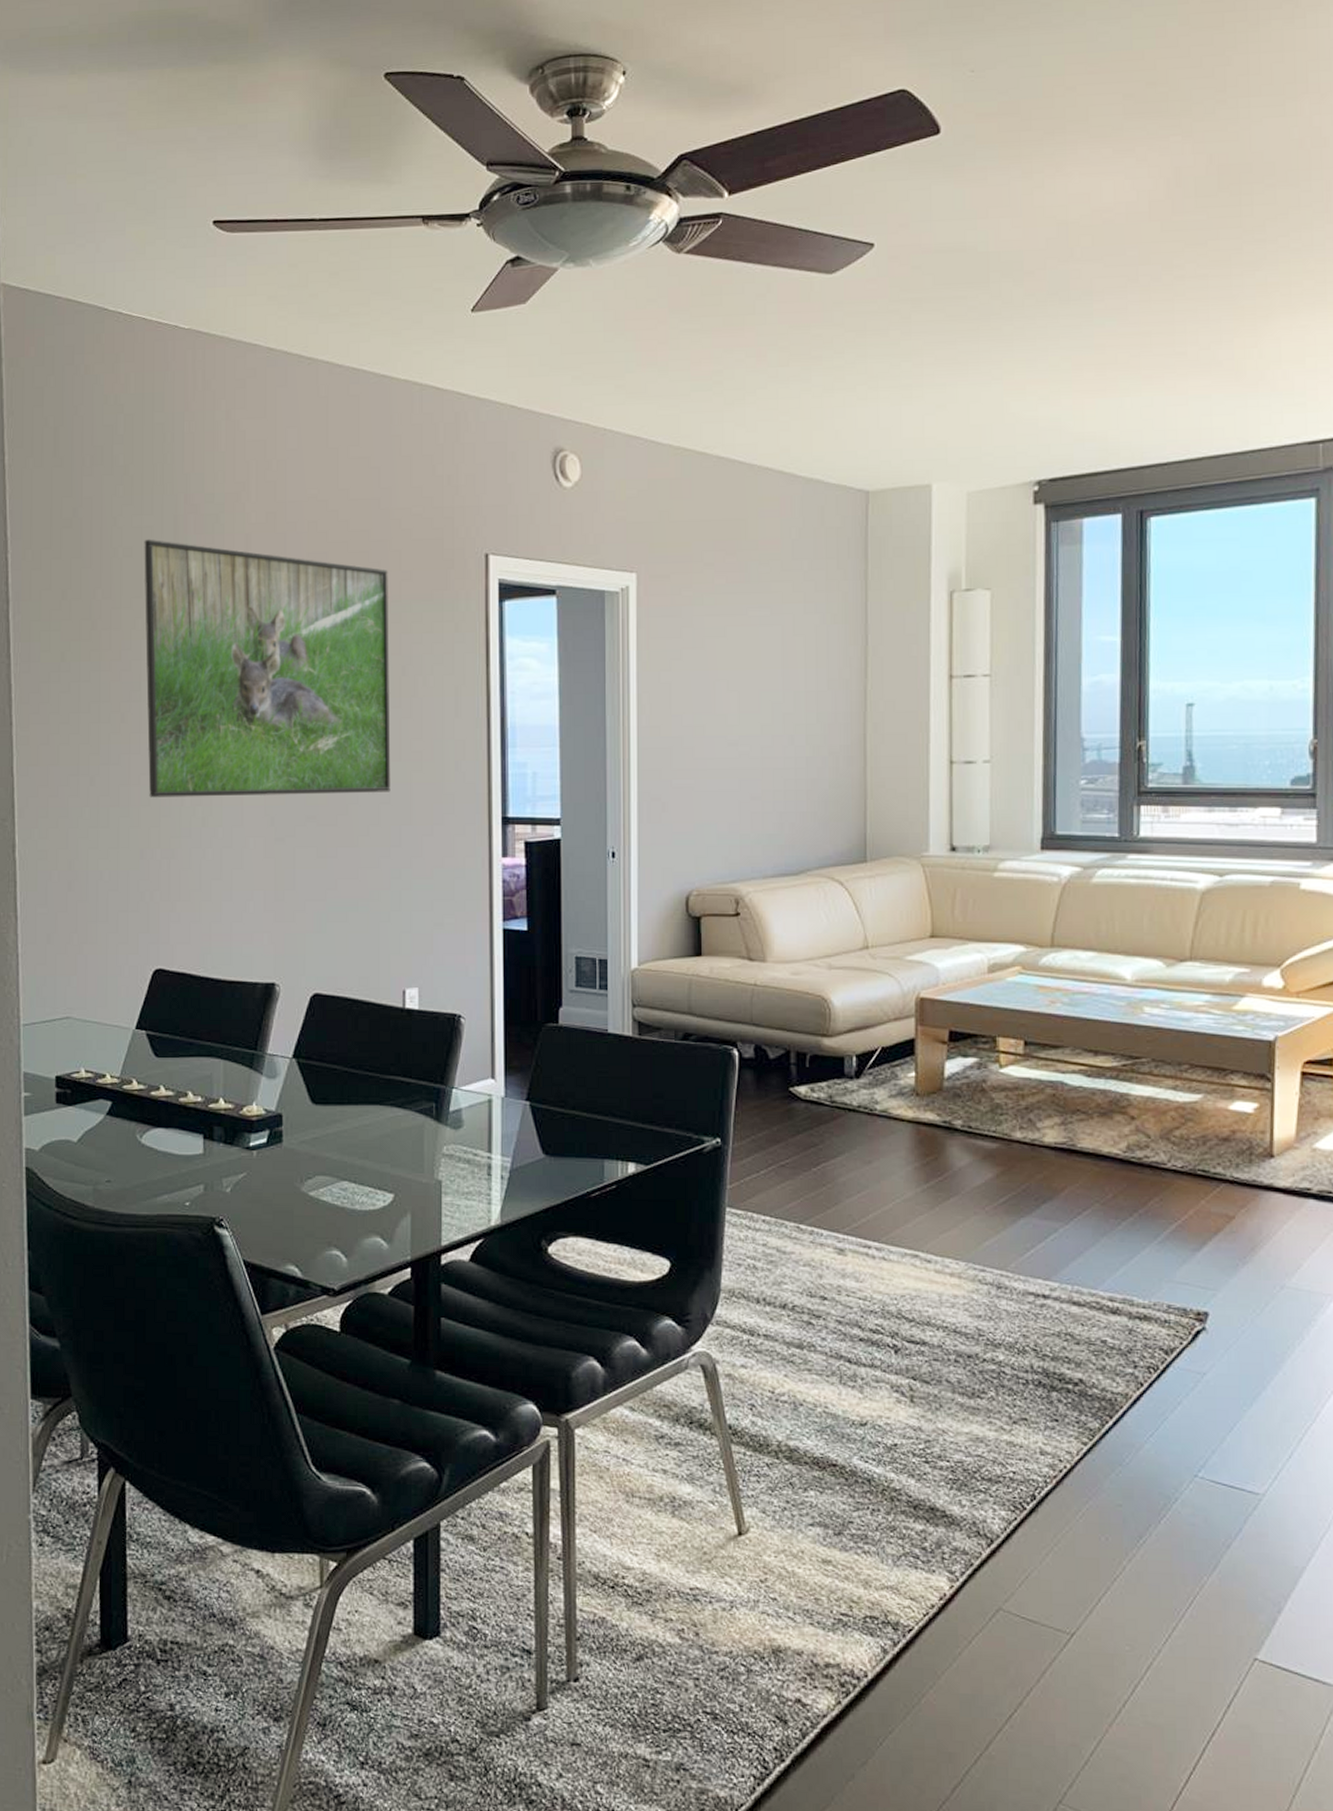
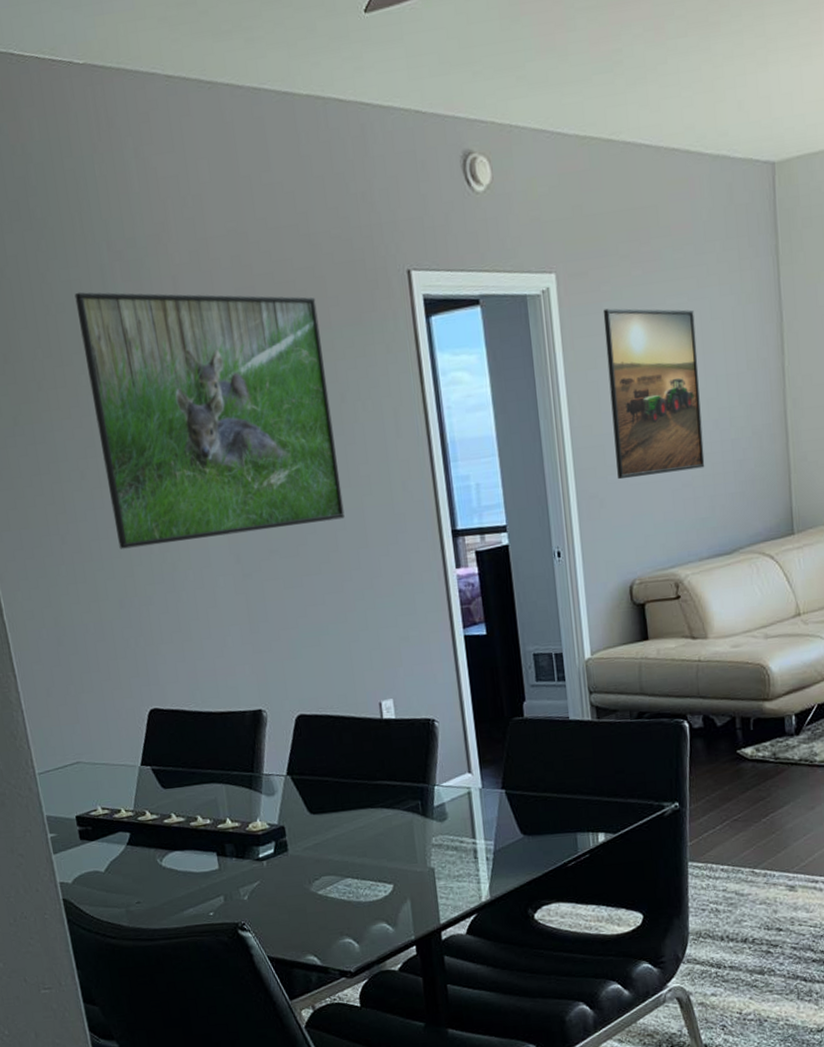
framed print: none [682,613,777,785] -> present [603,308,705,480]

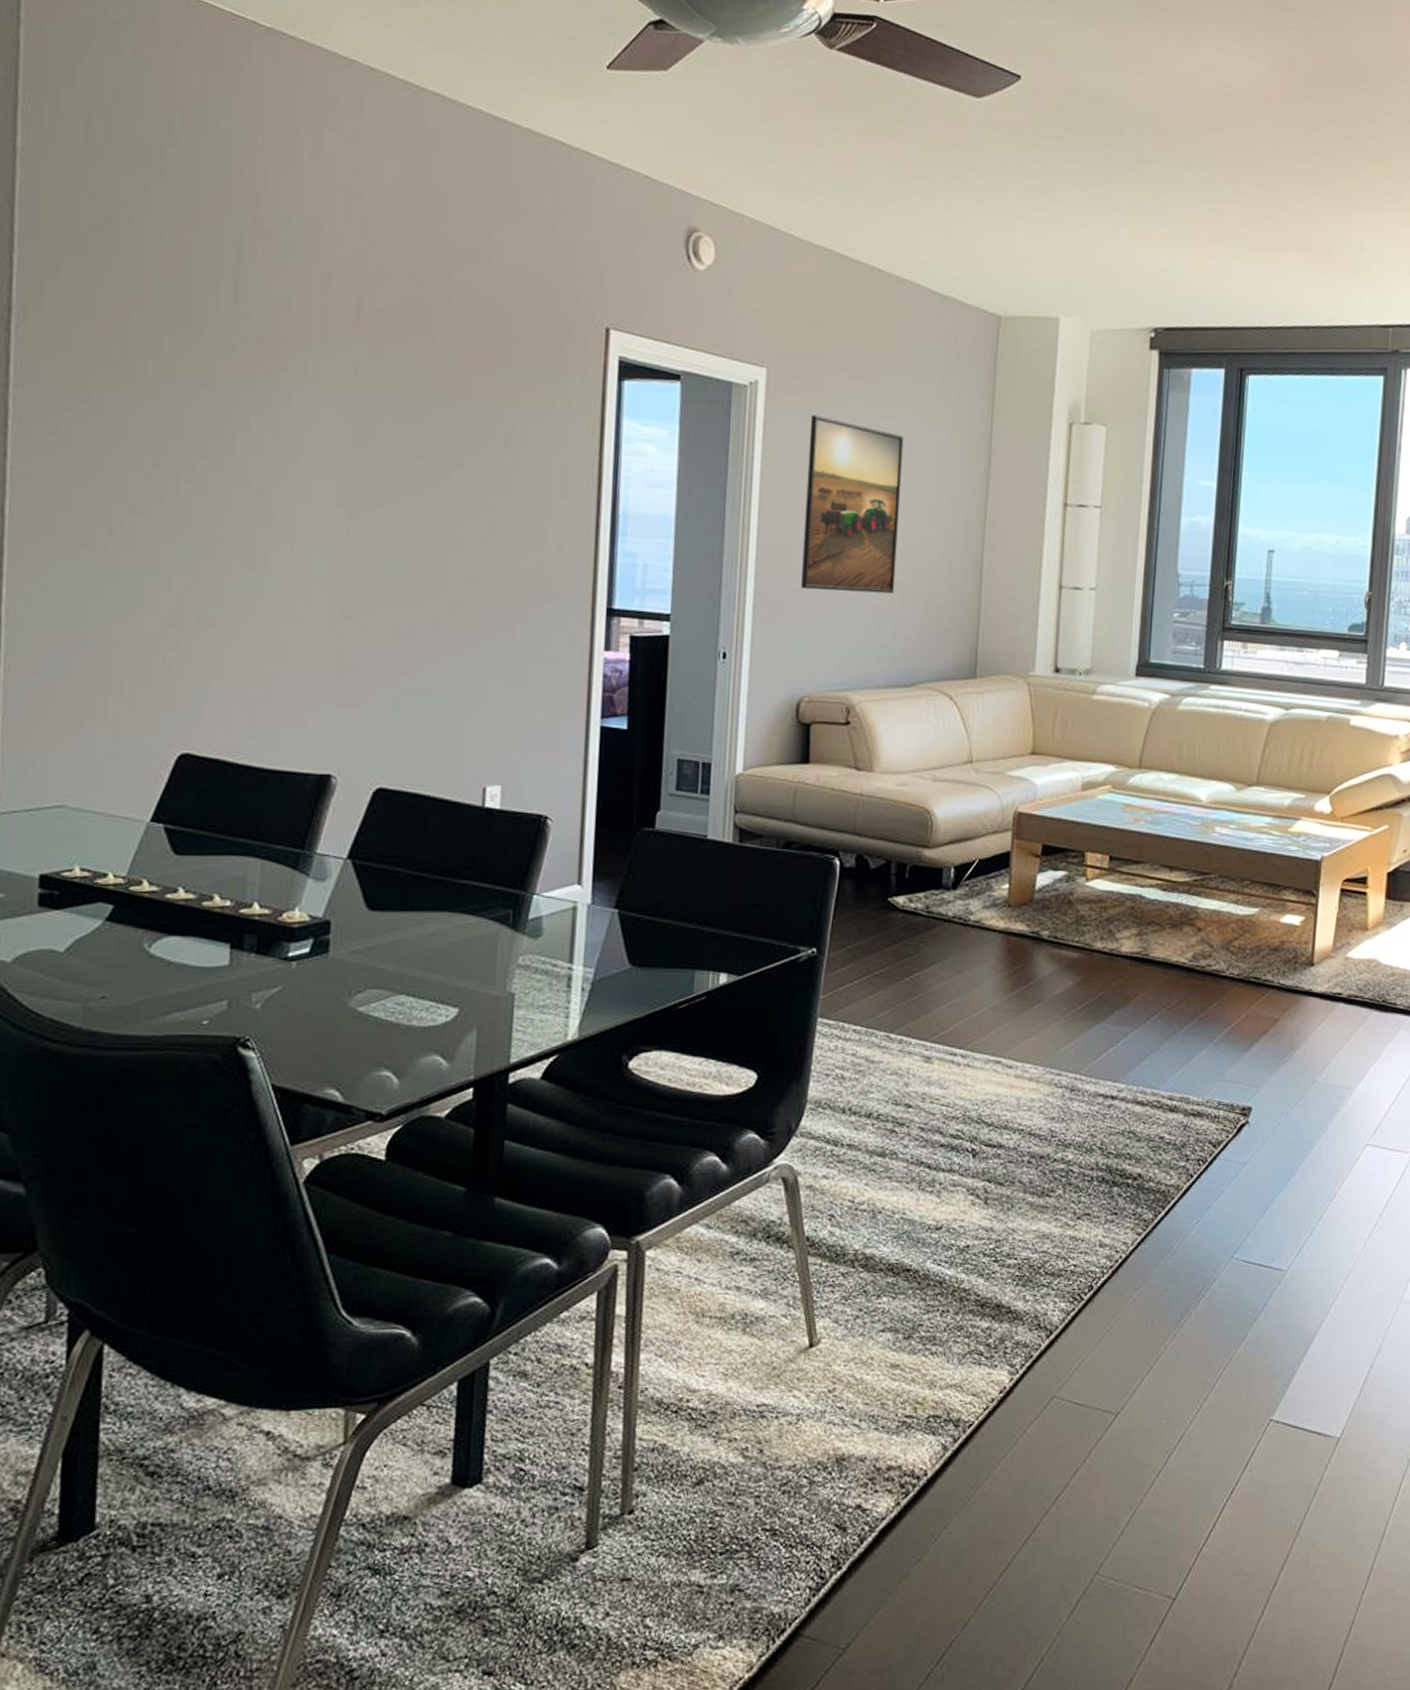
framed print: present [74,292,345,549] -> none [185,259,495,573]

